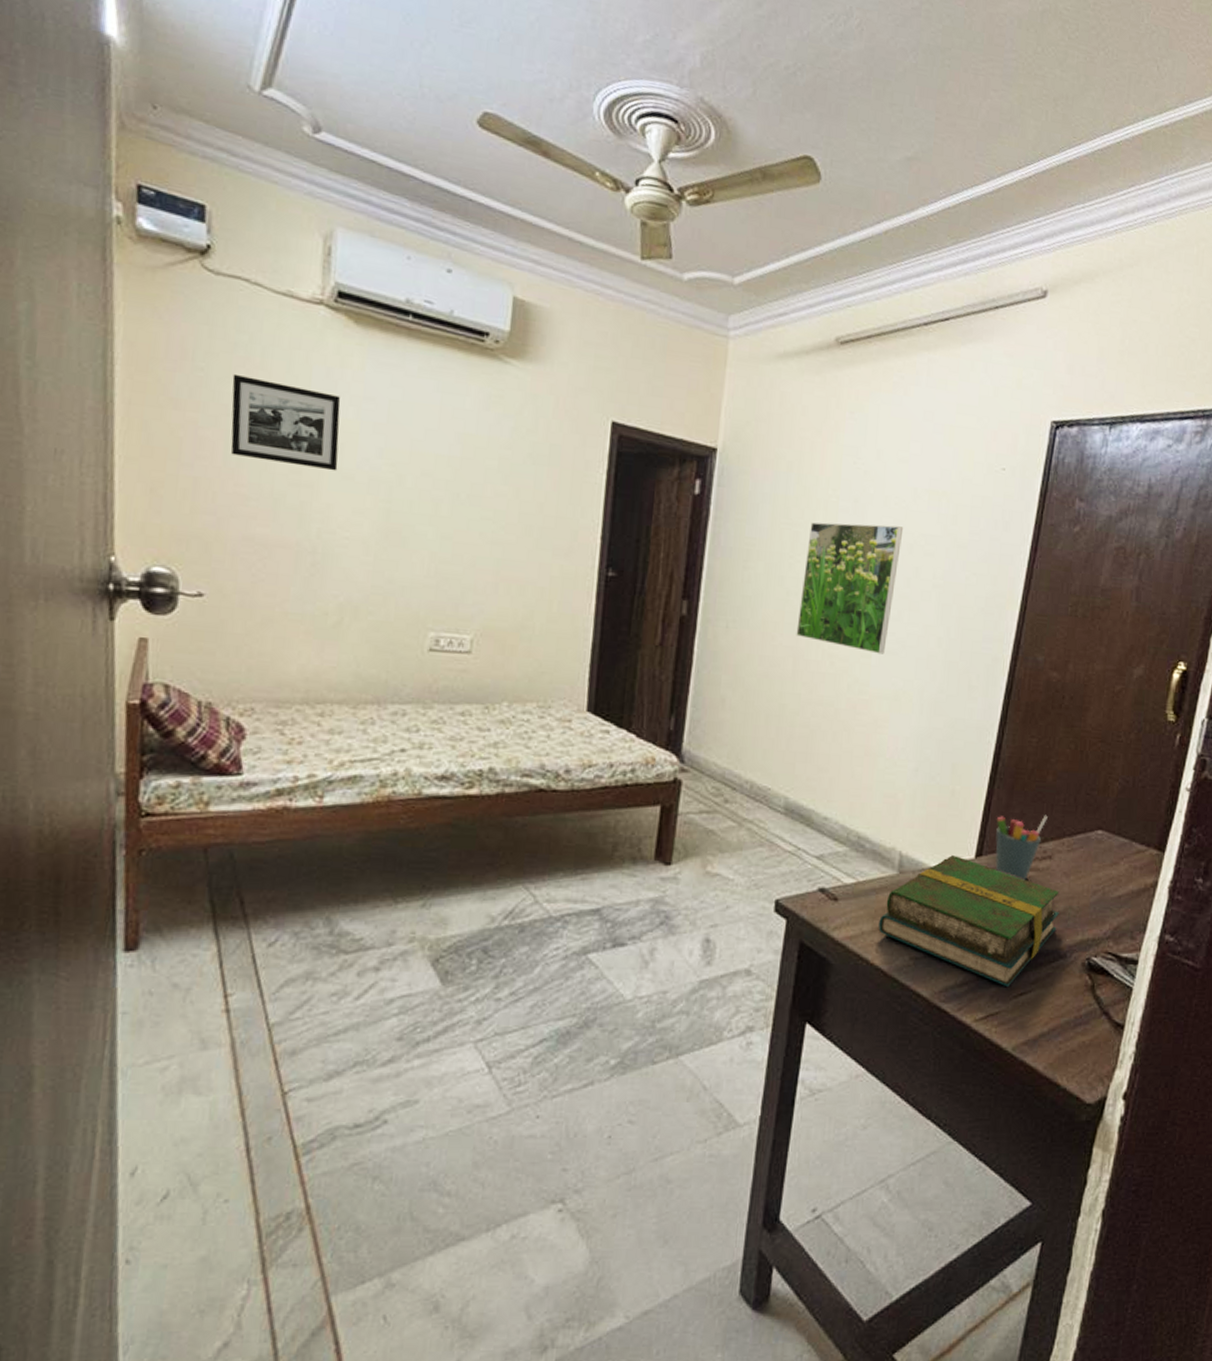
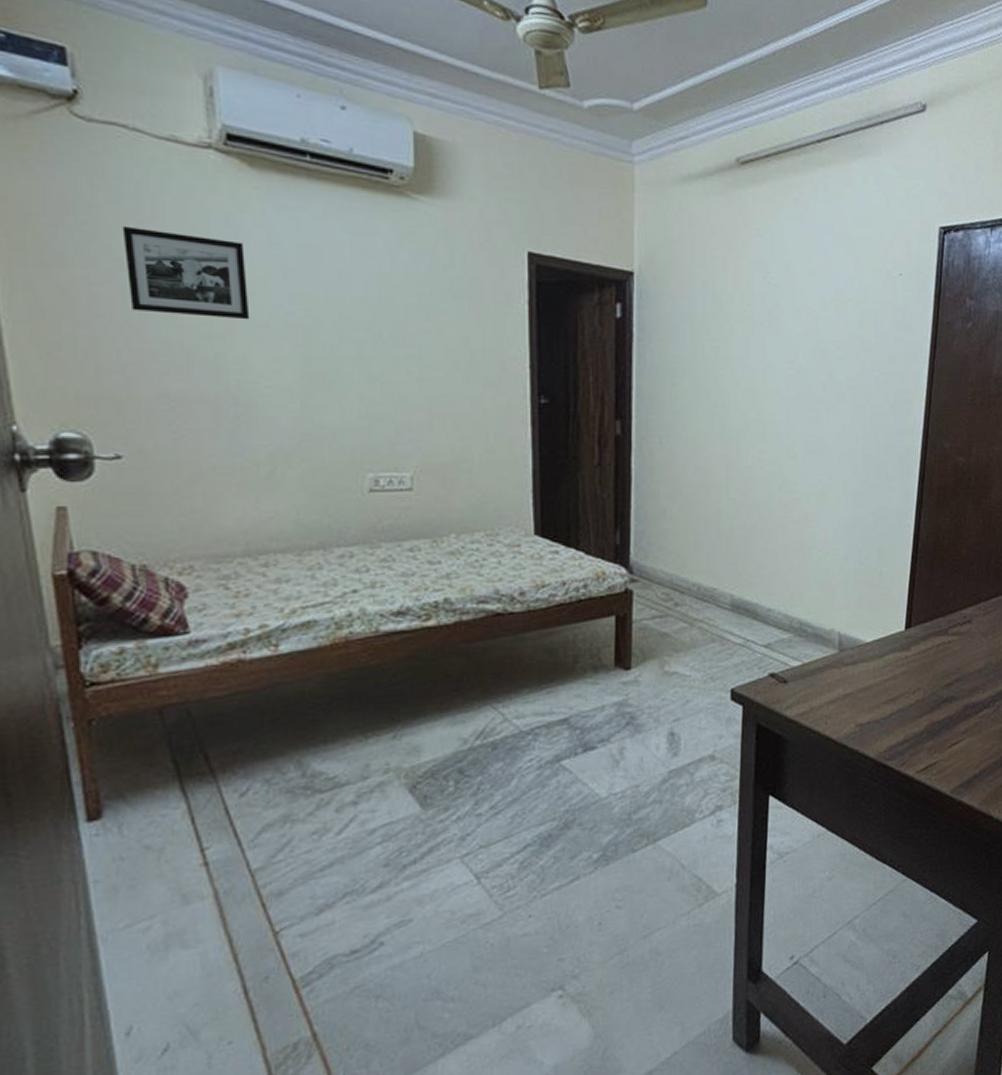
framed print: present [796,522,904,655] -> none [726,334,816,455]
book: present [879,855,1059,988] -> none [826,630,981,740]
pen holder: present [995,815,1048,881] -> none [920,584,965,645]

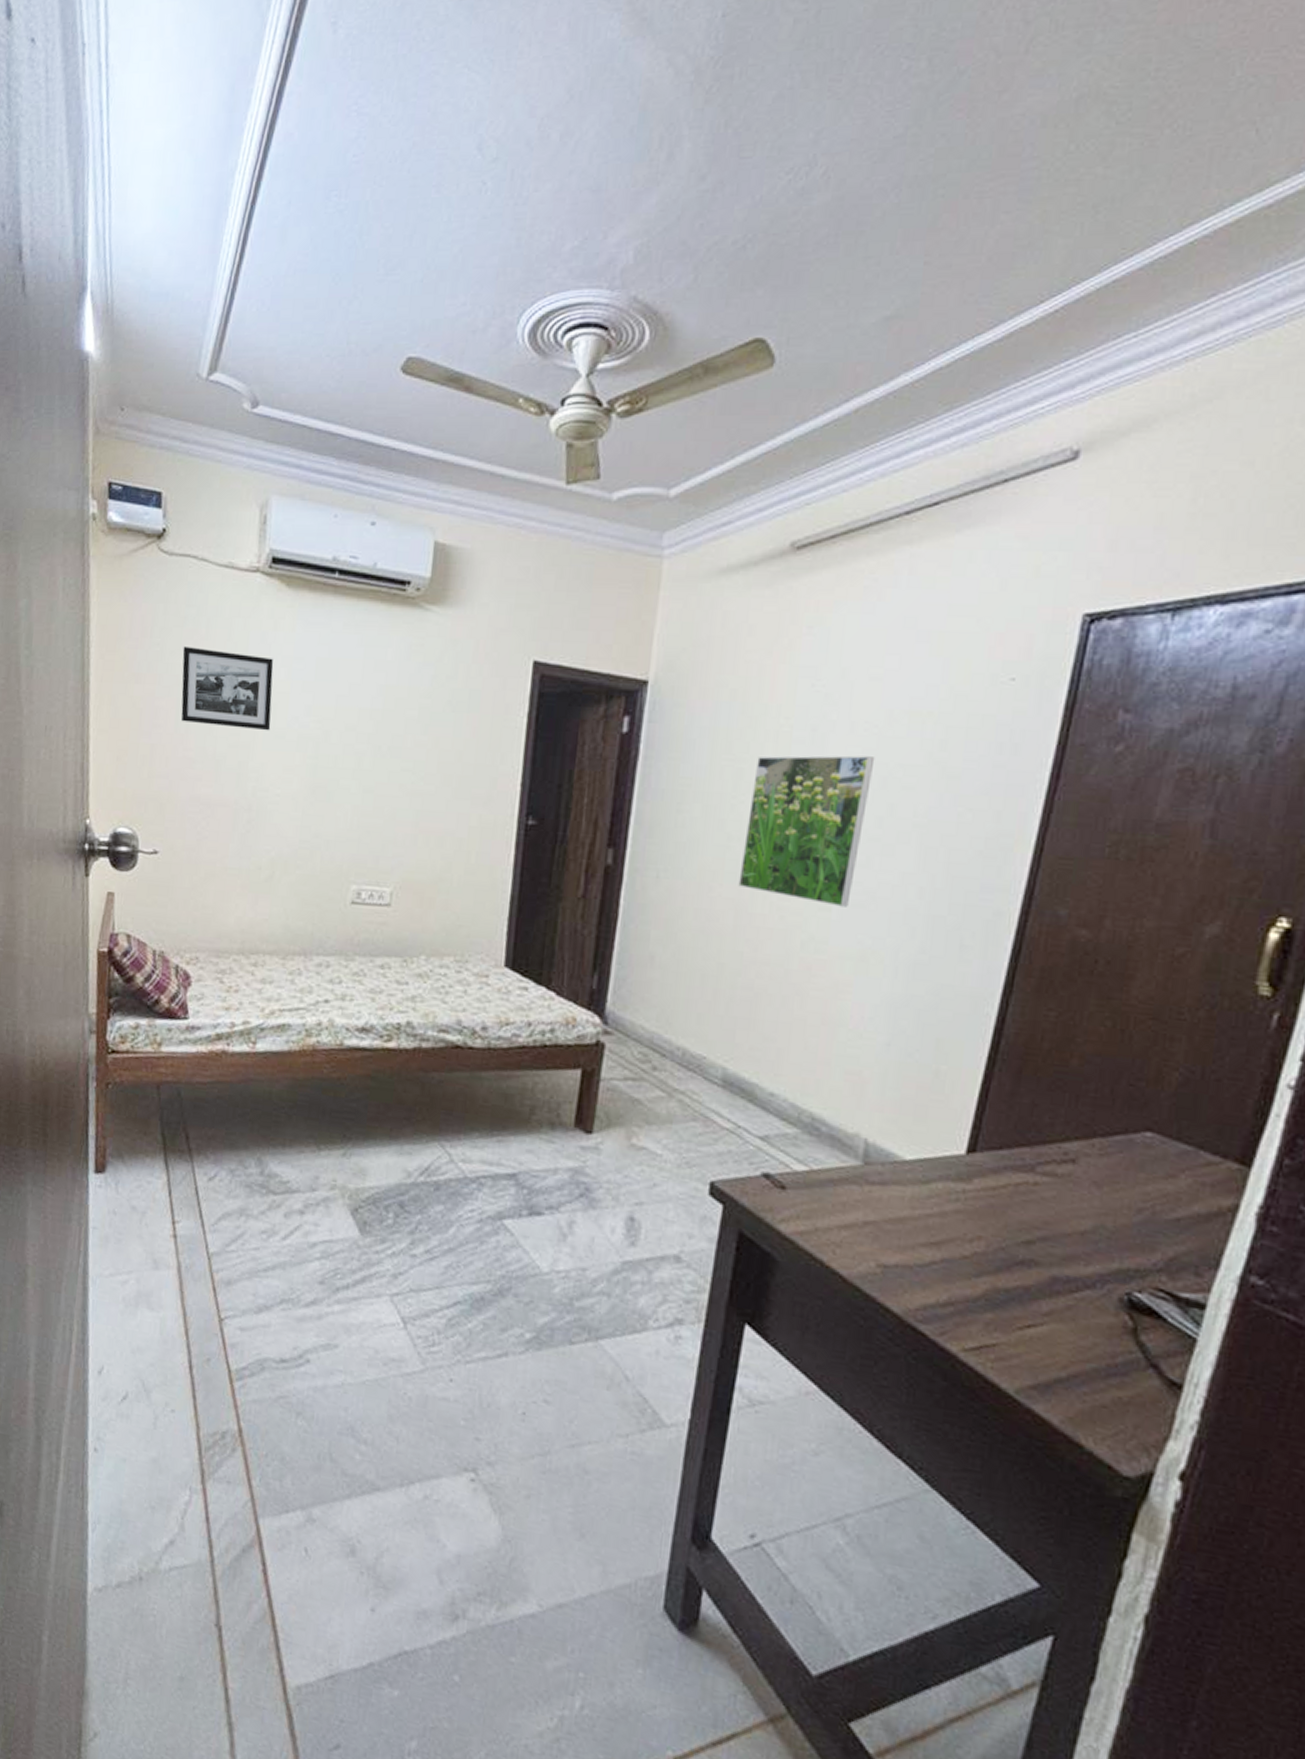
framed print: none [726,334,816,455] -> present [738,755,875,907]

